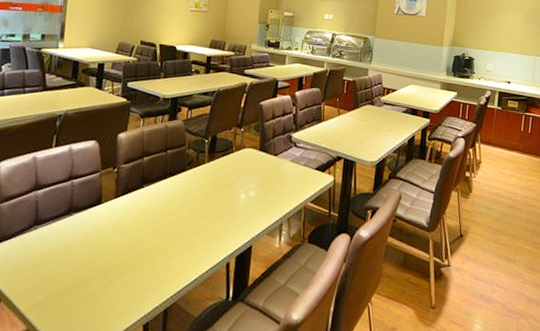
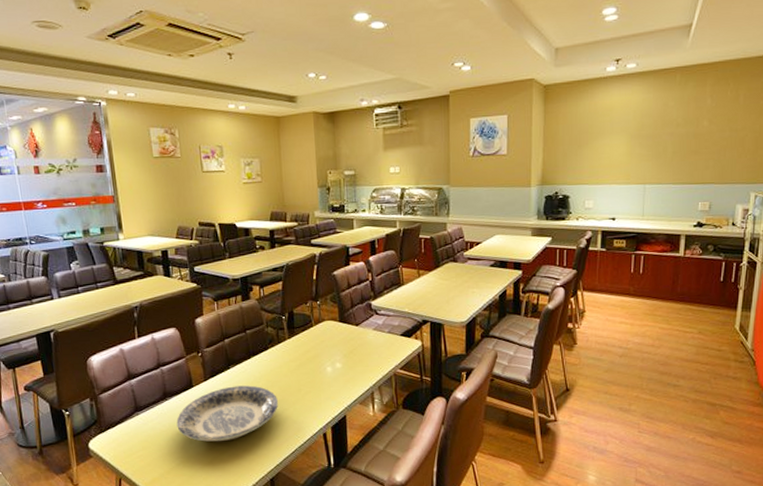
plate: none [75,206,186,265] -> present [176,385,278,442]

